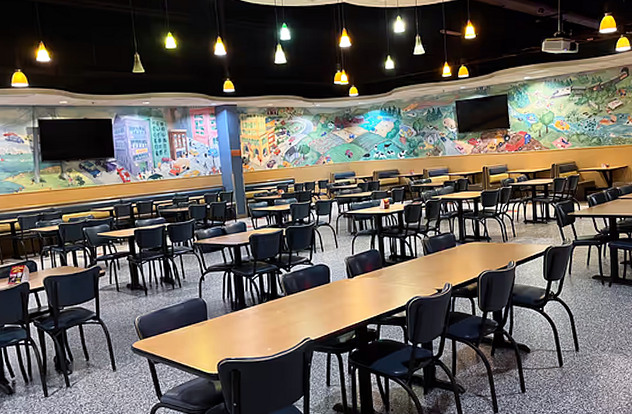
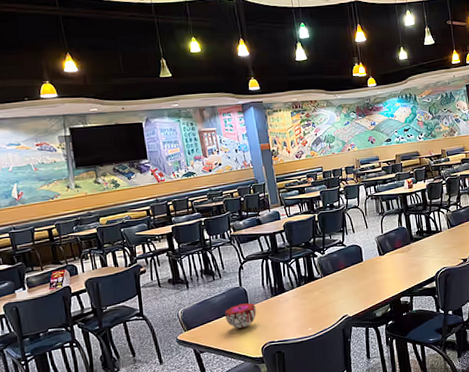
decorative bowl: none [182,316,215,341] -> present [224,303,256,328]

